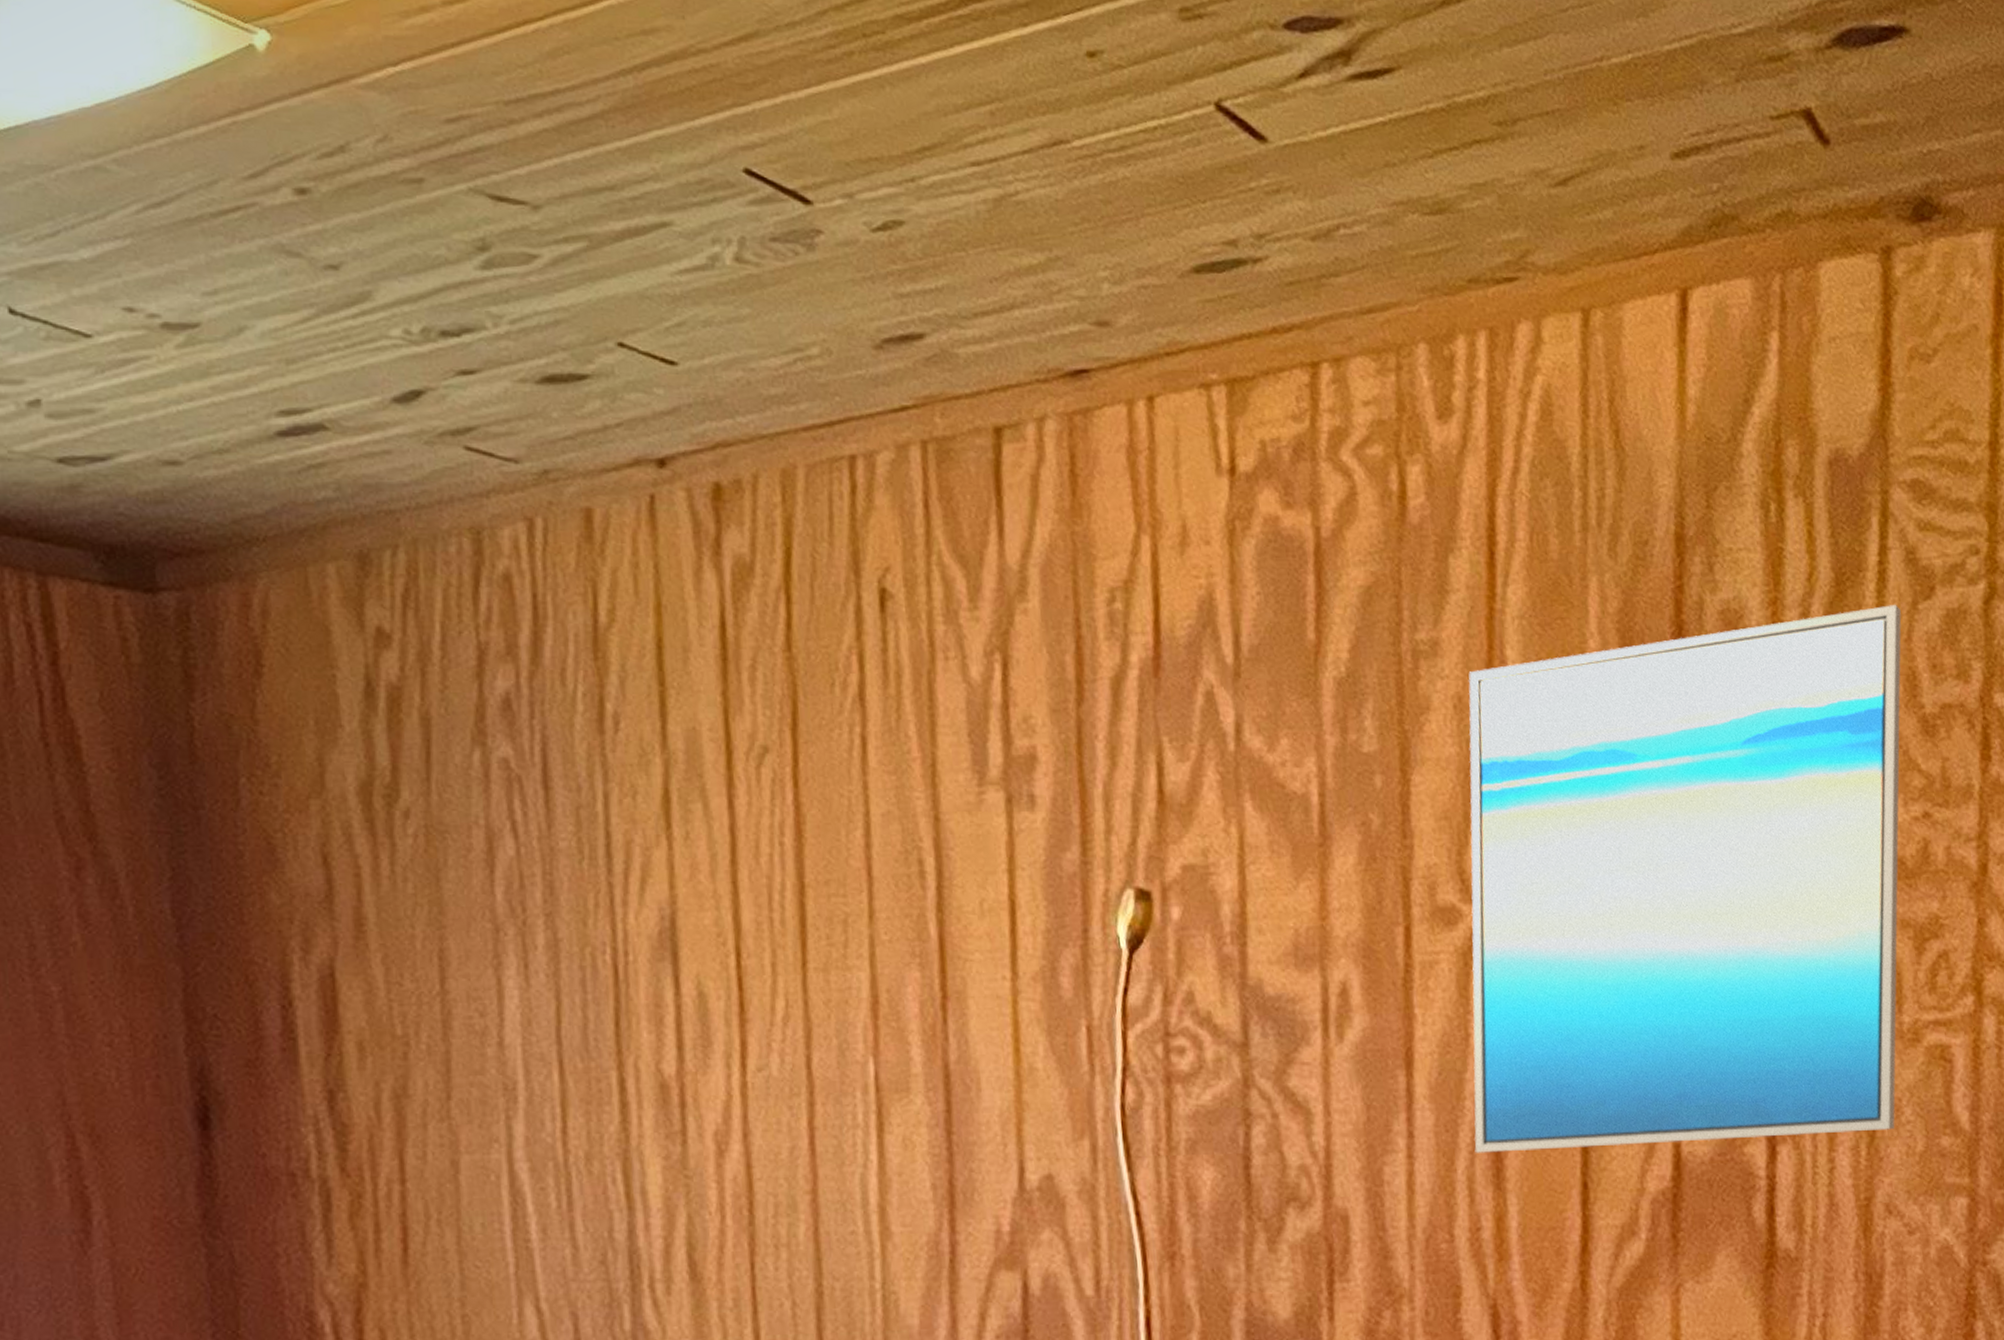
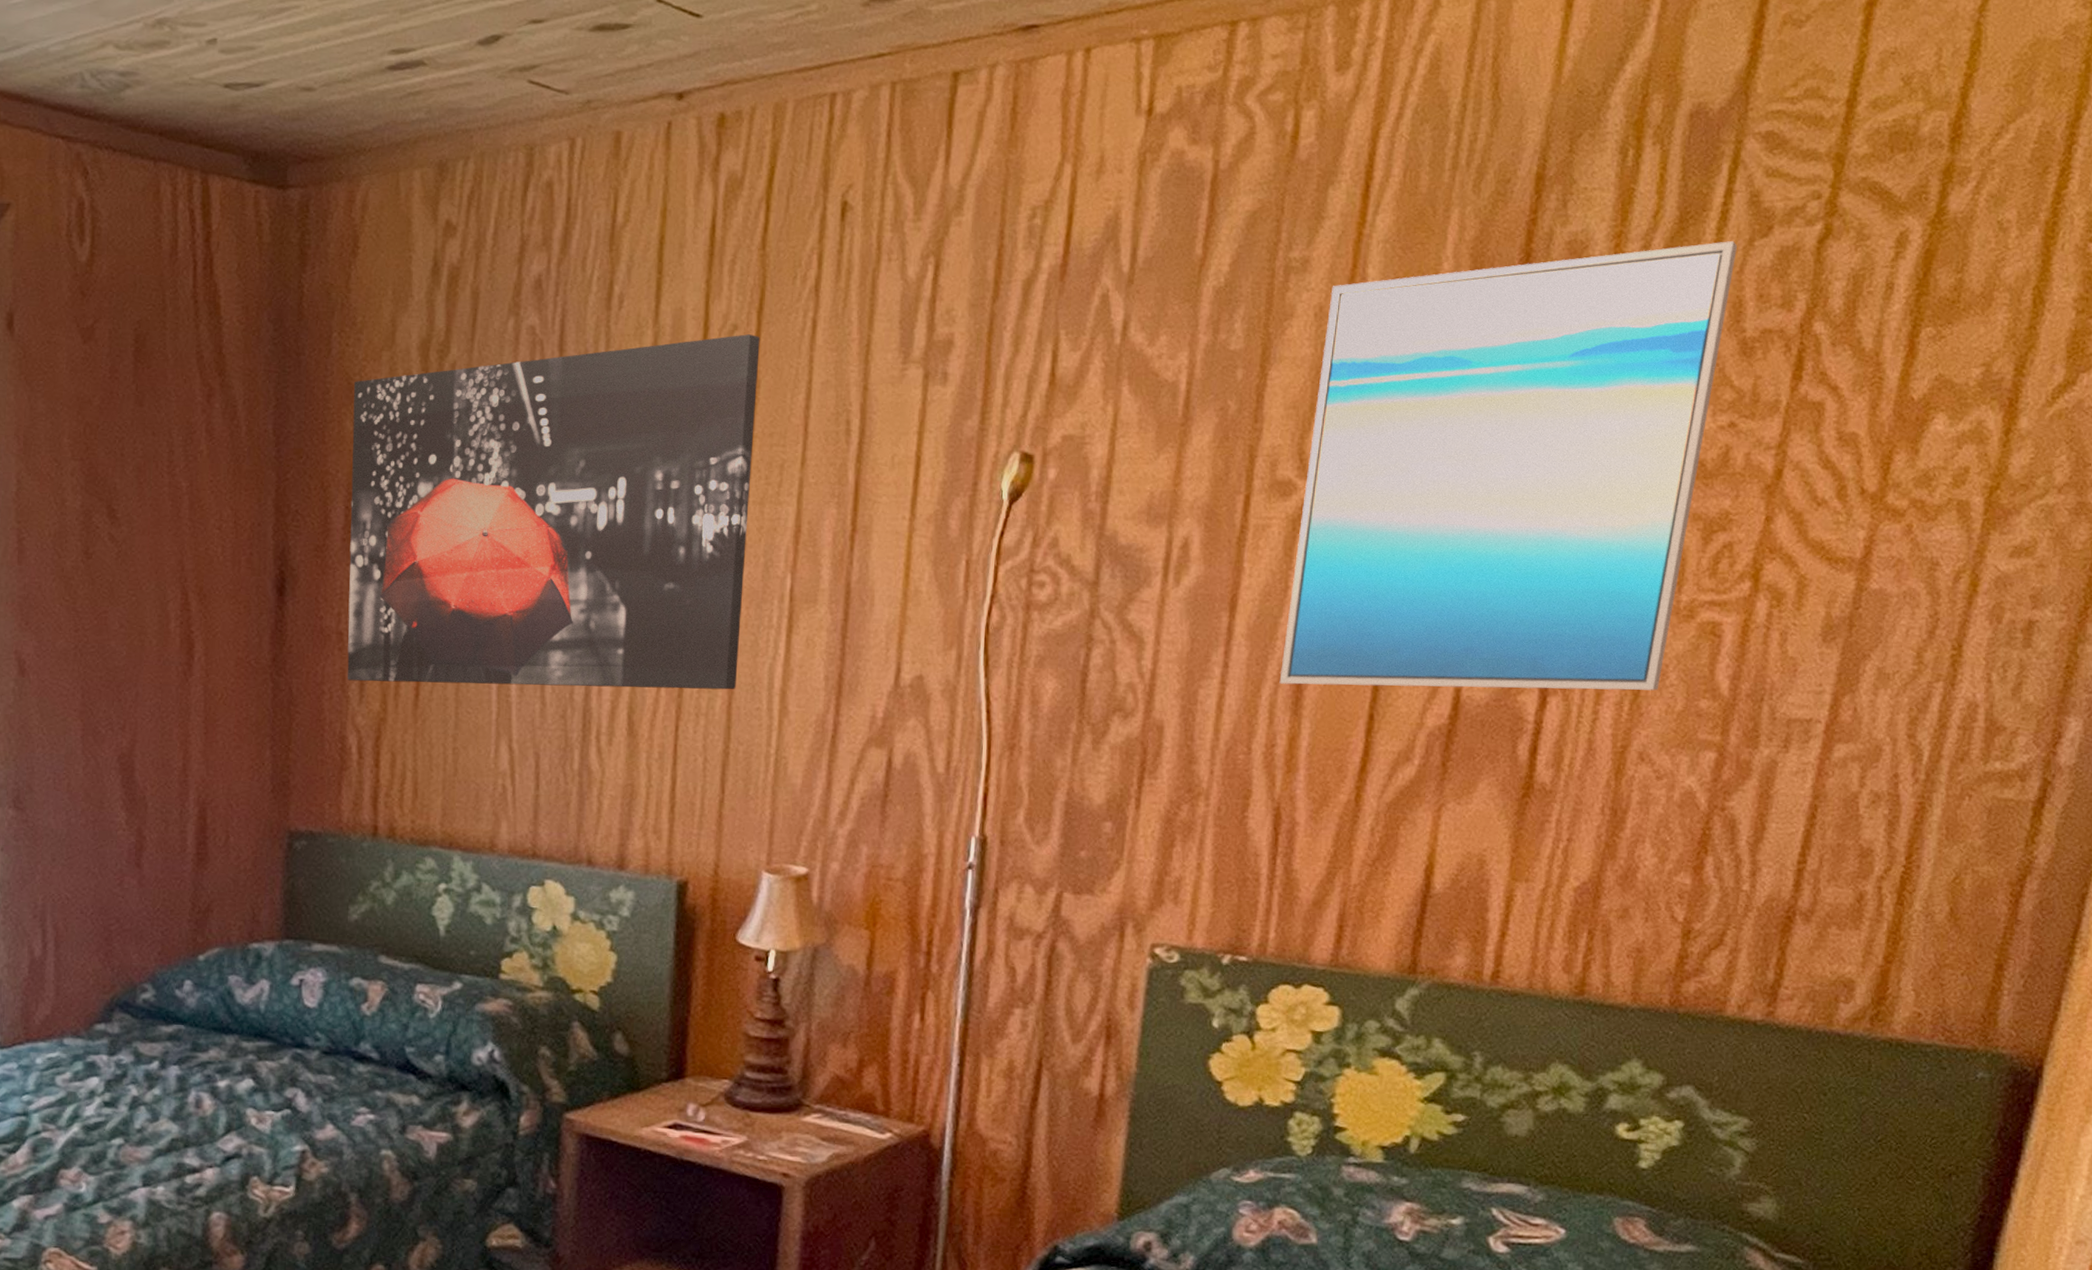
wall art: none [275,758,822,1237] -> present [347,334,760,690]

